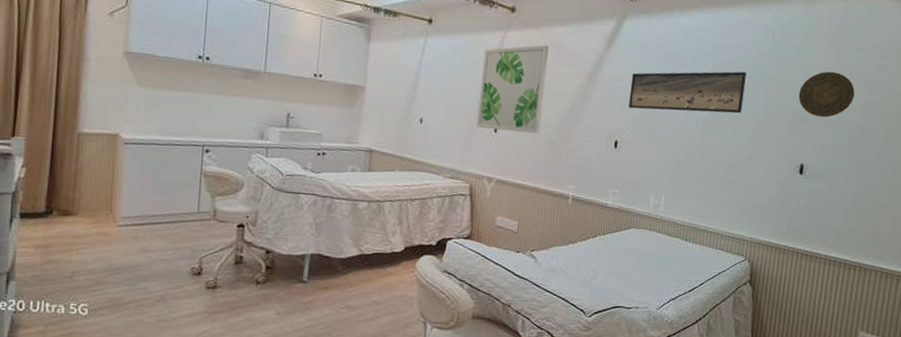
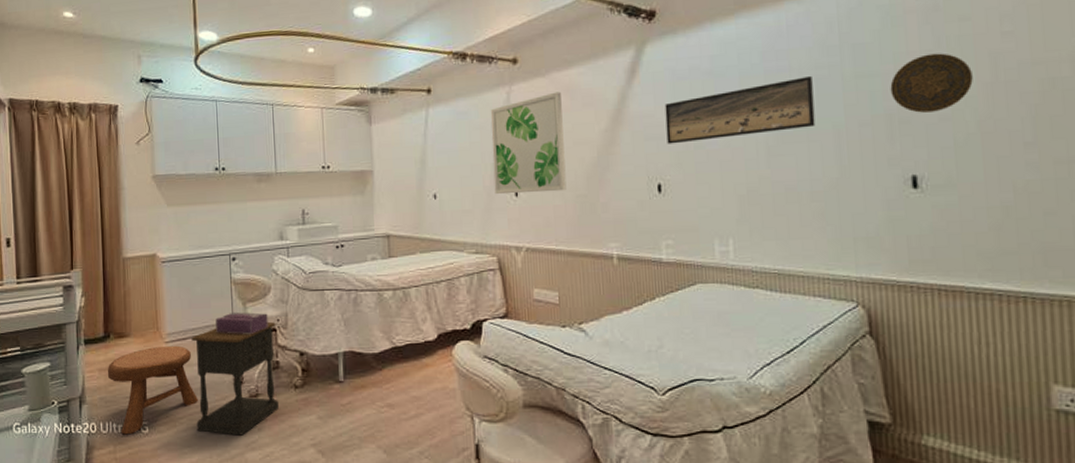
stool: none [46,229,150,316] -> present [108,345,199,435]
nightstand: none [144,217,245,325] -> present [191,322,279,436]
tissue box: none [178,203,237,227] -> present [216,311,268,334]

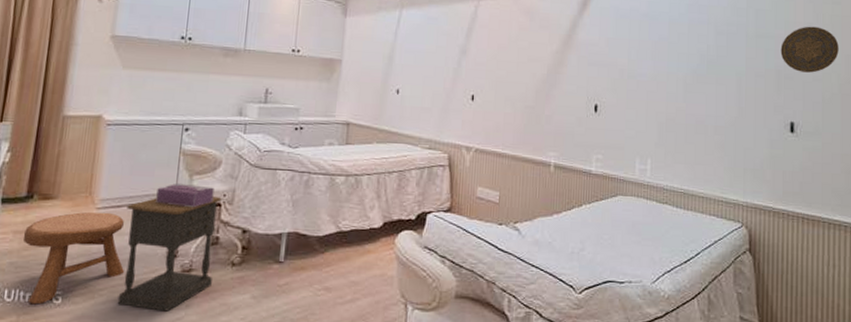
wall art: present [490,91,567,195] -> none [453,12,522,101]
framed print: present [664,75,816,144] -> none [606,29,724,73]

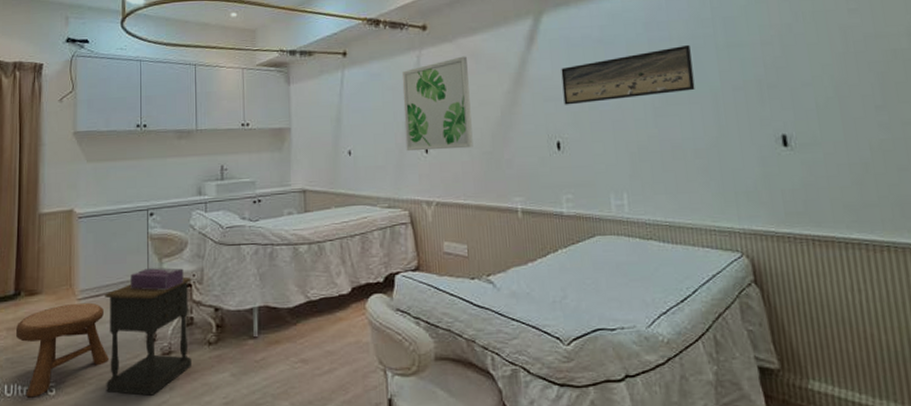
wall art: none [453,12,522,101] -> present [401,56,473,152]
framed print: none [606,29,724,73] -> present [561,44,695,105]
decorative plate: present [780,26,839,73] -> none [757,26,828,79]

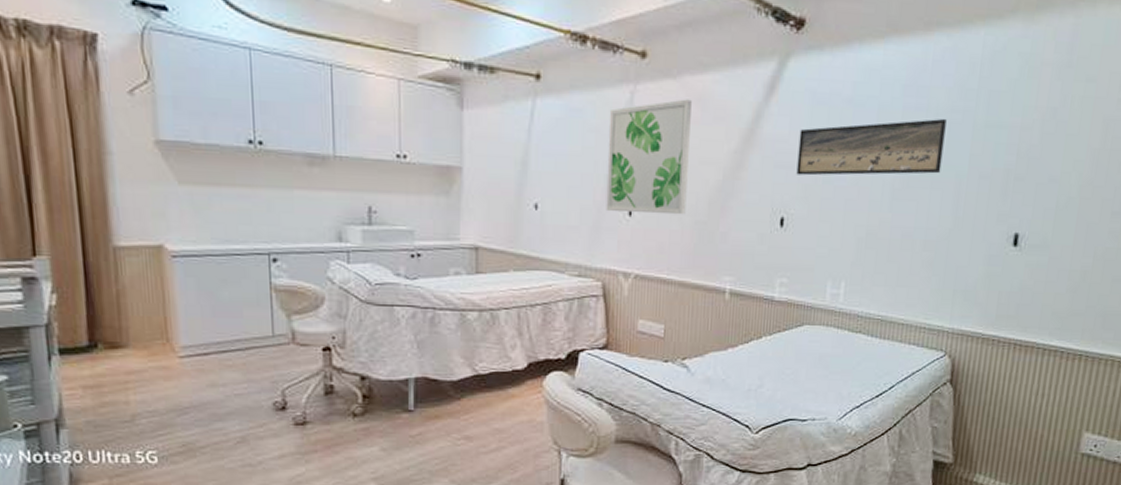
stool: present [16,302,110,398] -> none [96,361,227,466]
nightstand: present [105,278,192,396] -> none [216,340,332,468]
tissue box: present [131,267,184,290] -> none [249,324,320,352]

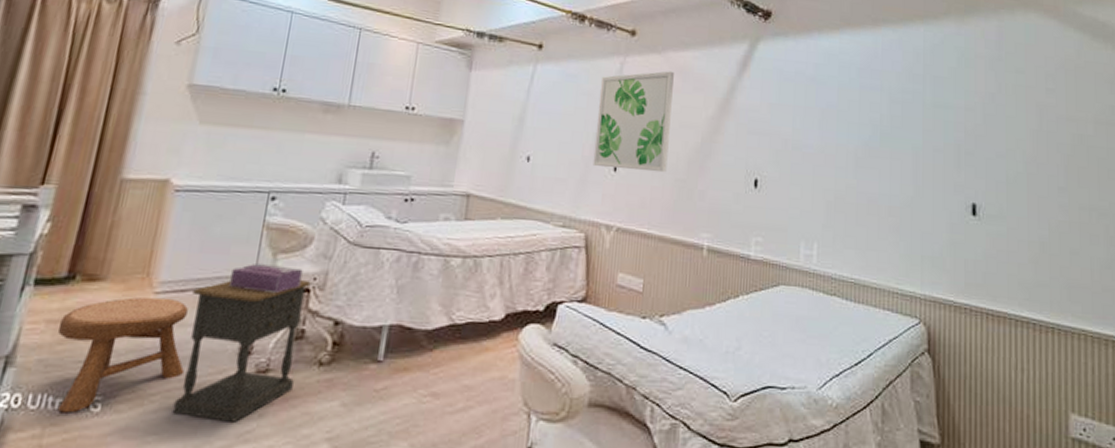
stool: none [96,361,227,466] -> present [57,297,188,413]
nightstand: none [216,340,332,468] -> present [172,280,311,422]
tissue box: none [249,324,320,352] -> present [229,262,303,293]
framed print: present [796,118,947,176] -> none [768,97,899,146]

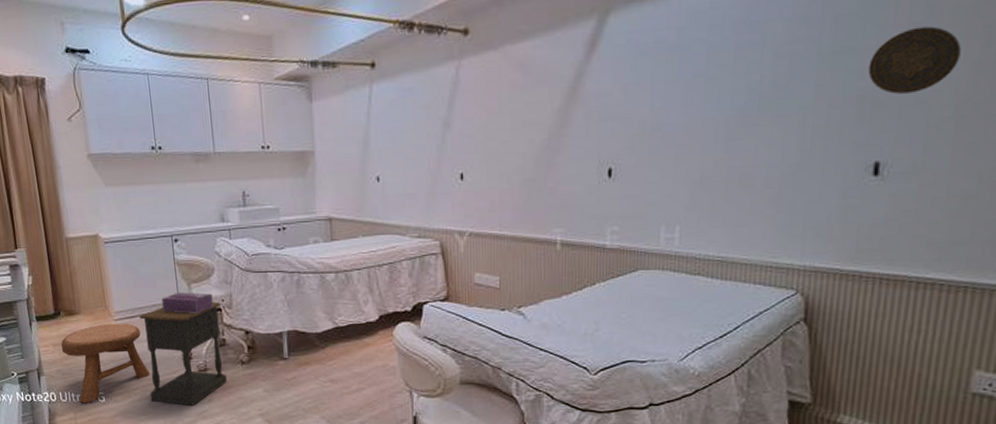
wall art: present [593,71,674,173] -> none [437,67,514,178]
decorative plate: none [960,96,1023,149] -> present [868,26,961,94]

